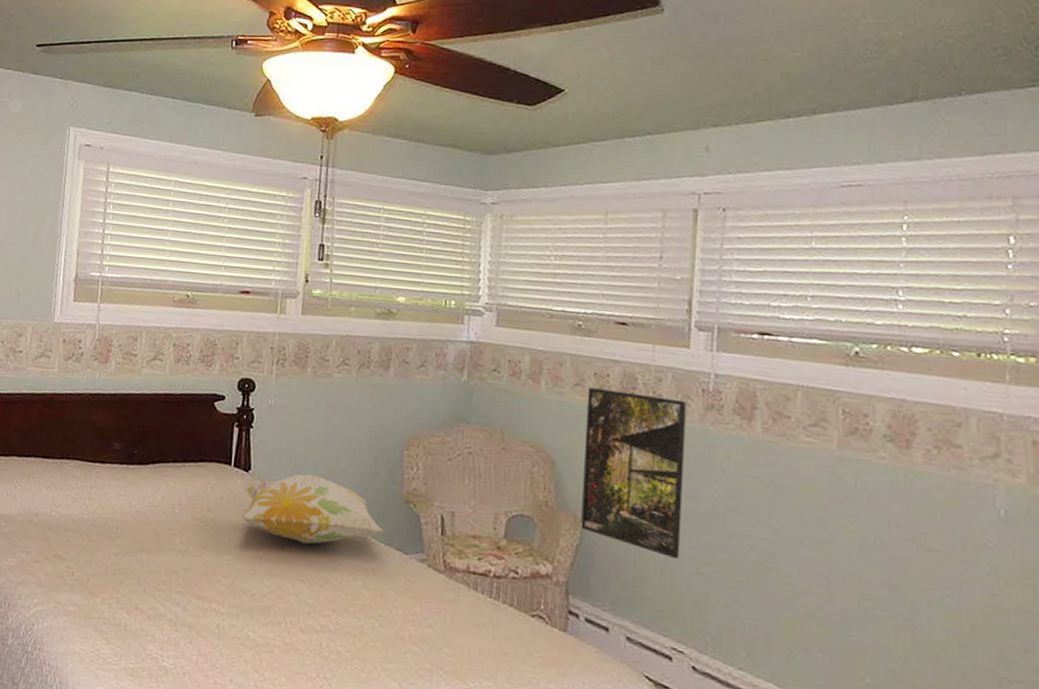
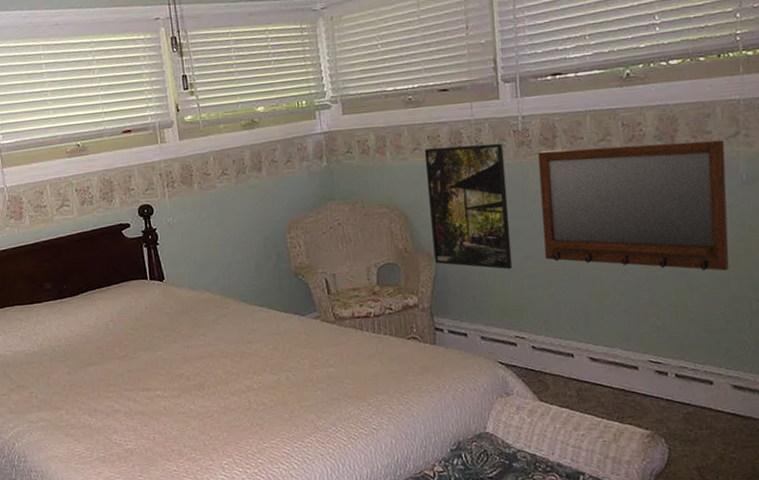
decorative pillow: present [242,474,384,545] -> none [163,270,282,328]
home mirror: none [723,422,979,631] -> present [538,140,729,271]

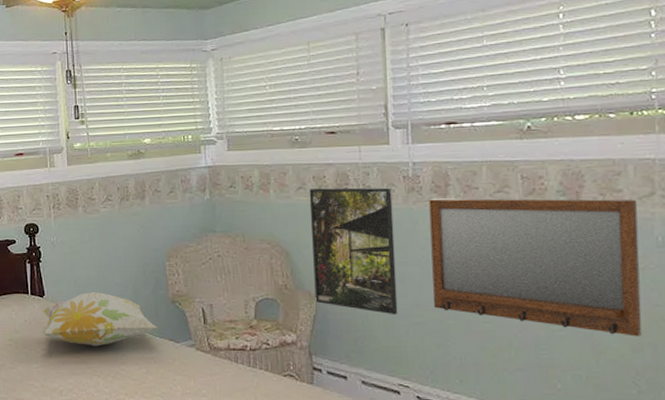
decorative pillow: none [163,270,282,328] -> present [42,291,158,347]

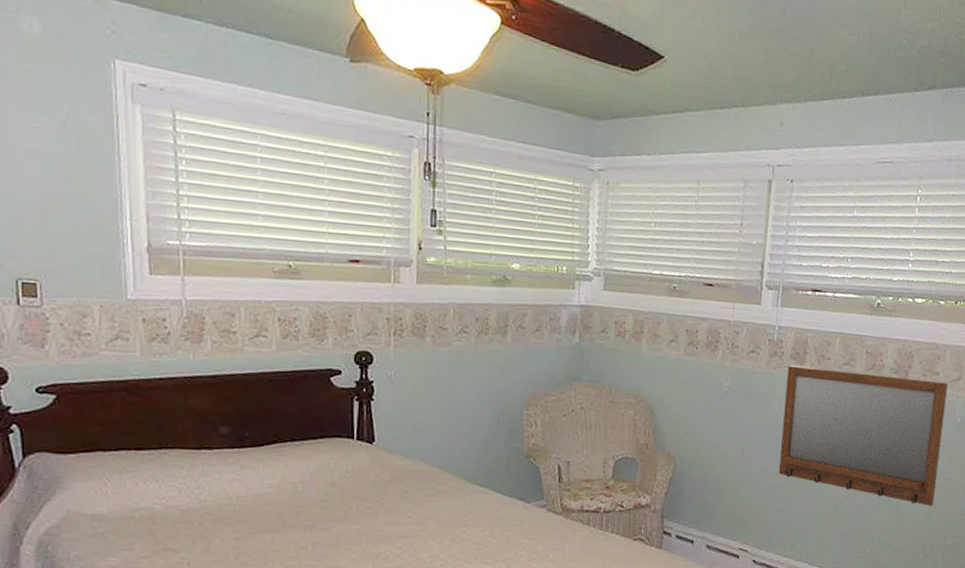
decorative pillow: present [42,291,158,347] -> none [369,440,508,505]
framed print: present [309,187,398,315] -> none [674,343,757,480]

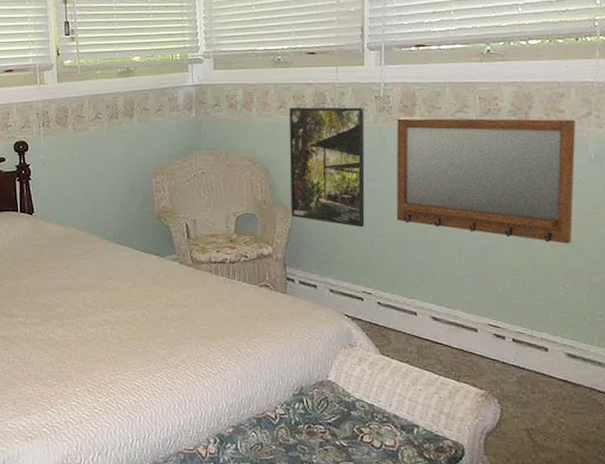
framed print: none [674,343,757,480] -> present [289,107,365,228]

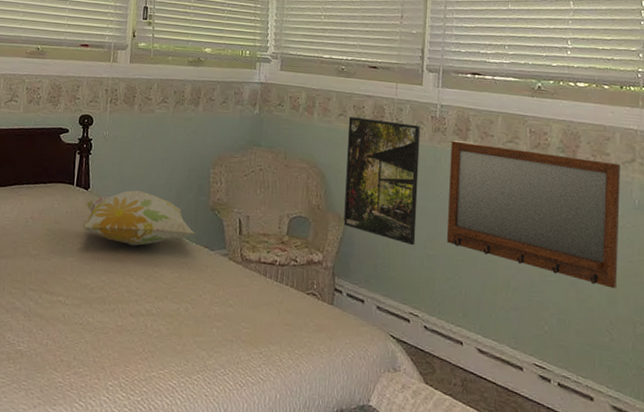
decorative pillow: none [32,208,144,262] -> present [83,190,195,246]

